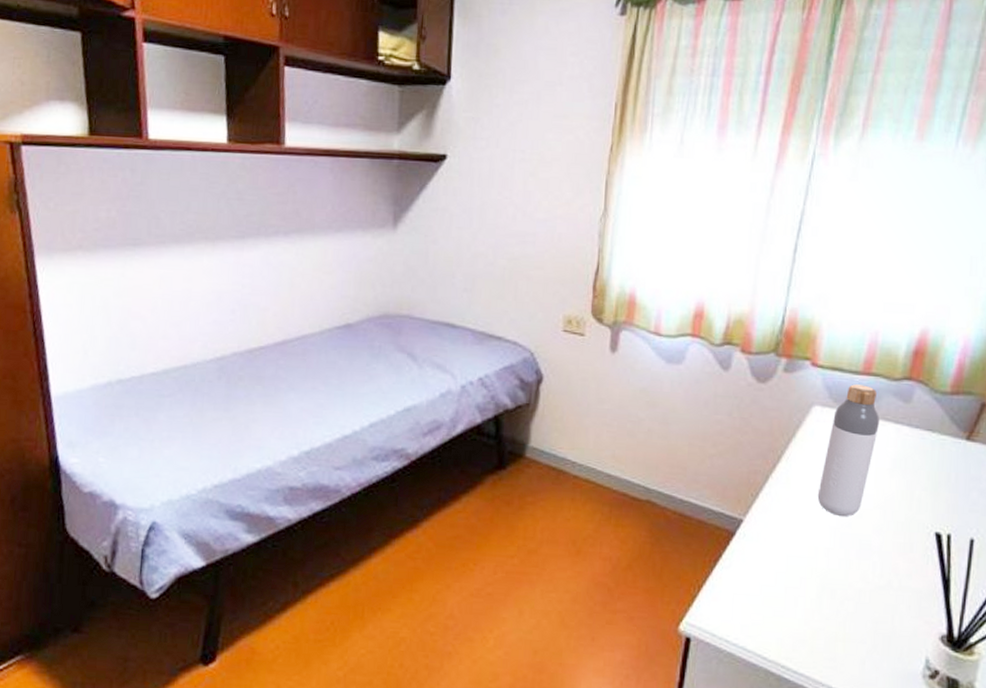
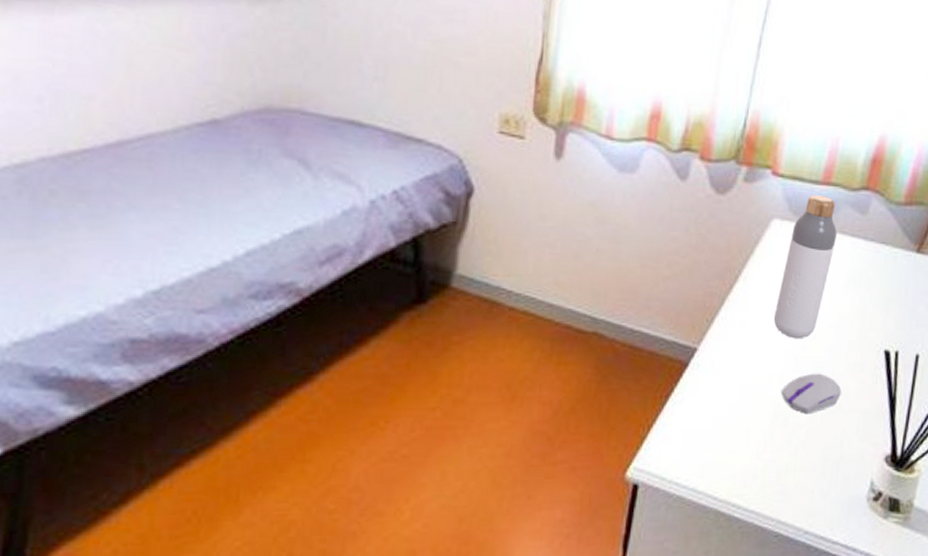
computer mouse: none [827,549,890,589] -> present [780,373,841,415]

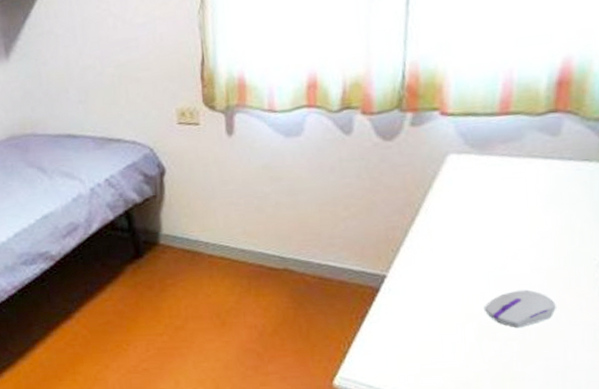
bottle: present [773,195,838,338] -> none [464,125,526,259]

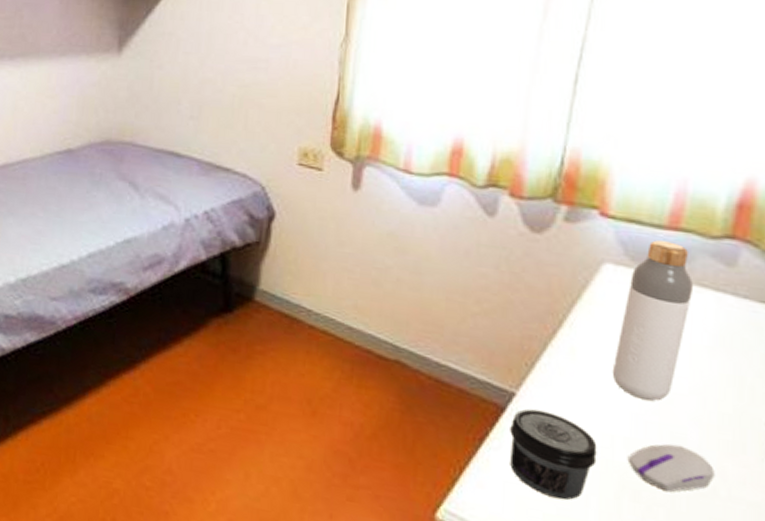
jar: none [385,284,459,351] -> present [510,409,597,500]
bottle: none [464,125,526,259] -> present [612,240,694,401]

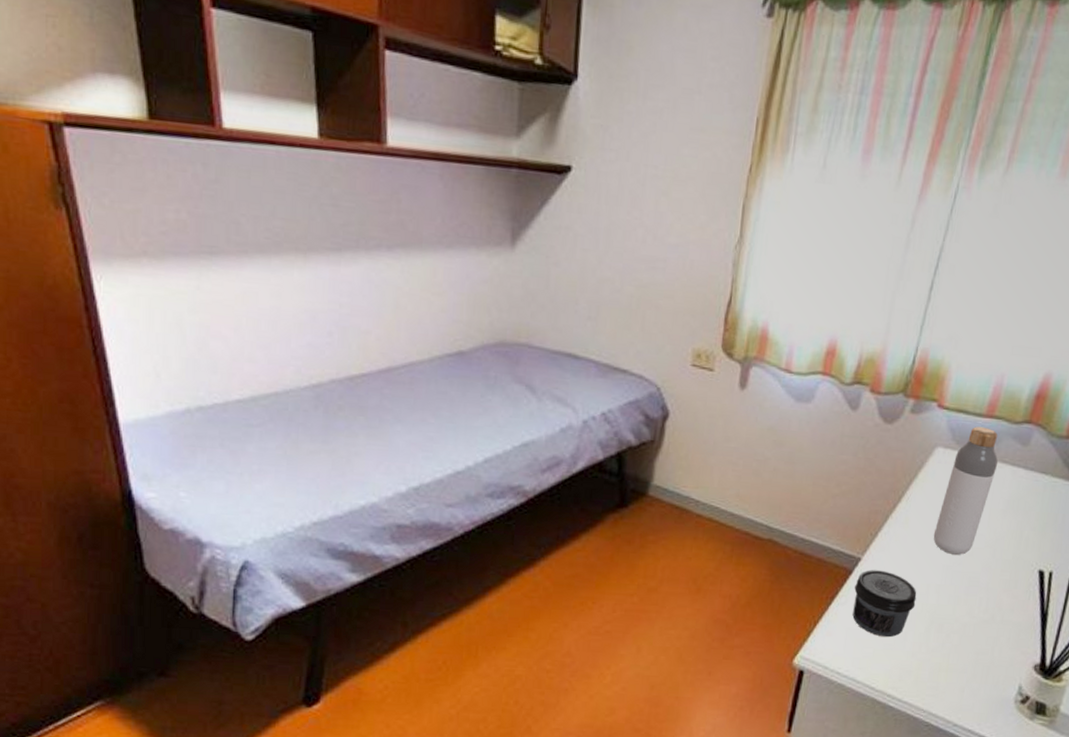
computer mouse: present [627,443,715,493] -> none [937,586,995,623]

